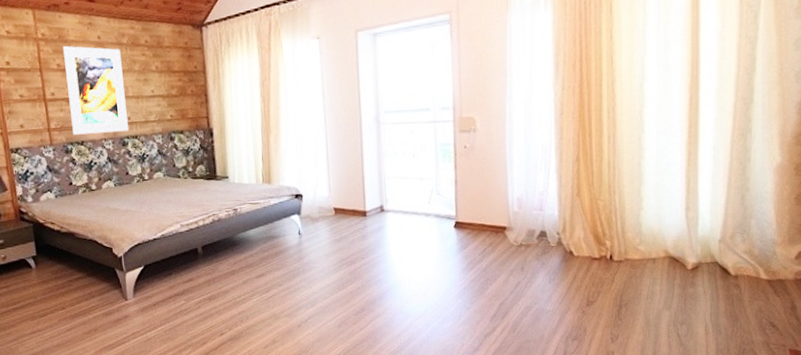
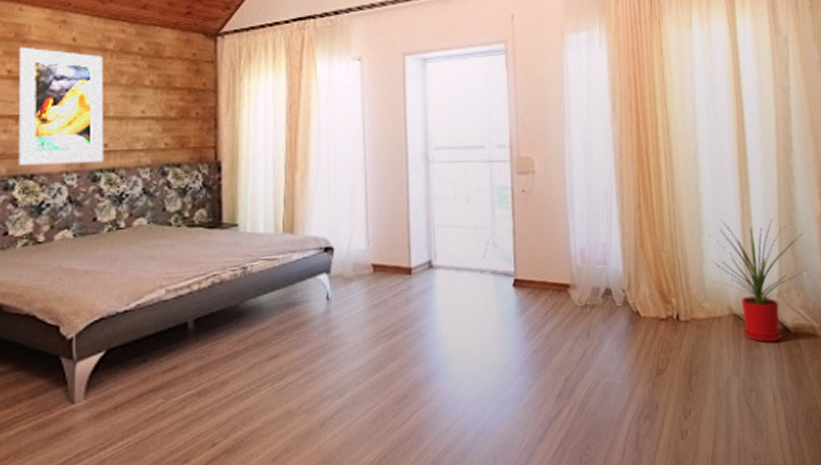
house plant: none [649,169,757,283] -> present [709,218,808,343]

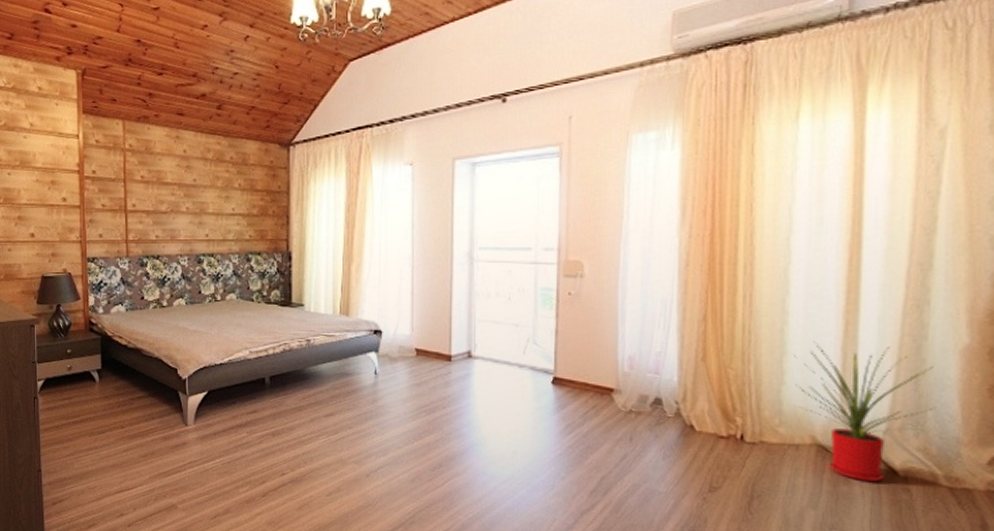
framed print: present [19,46,105,166] -> none [149,157,206,248]

